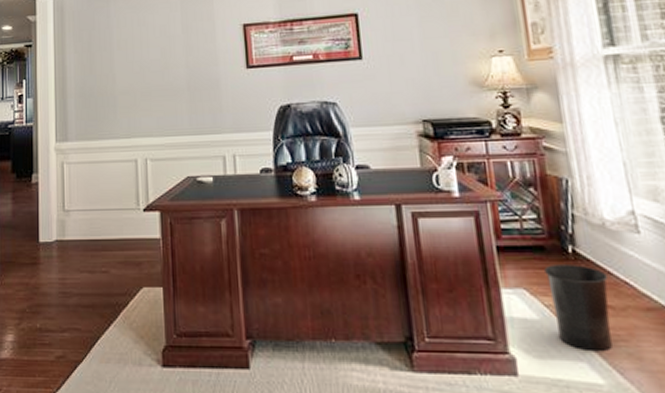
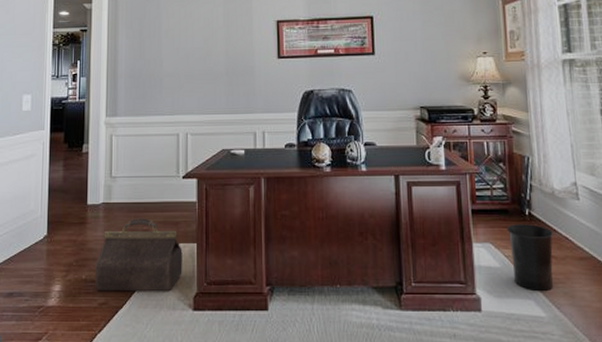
briefcase: none [51,258,148,344] -> present [95,218,183,292]

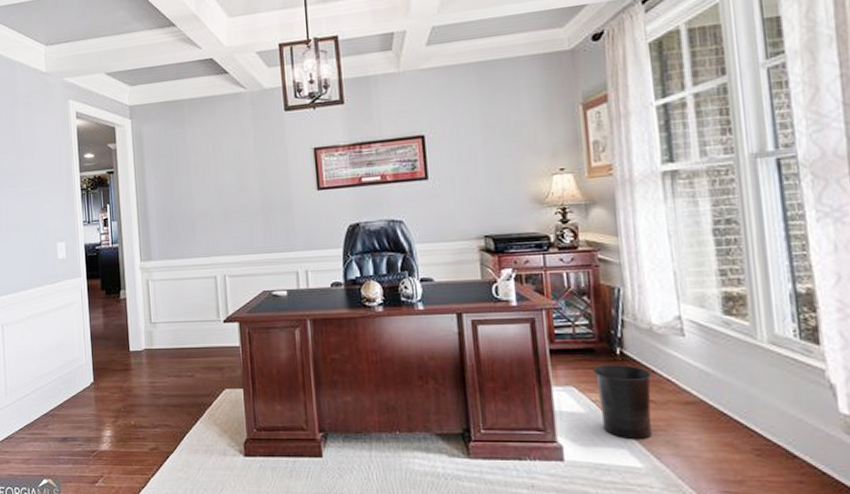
briefcase: present [95,218,183,292] -> none [143,364,231,438]

